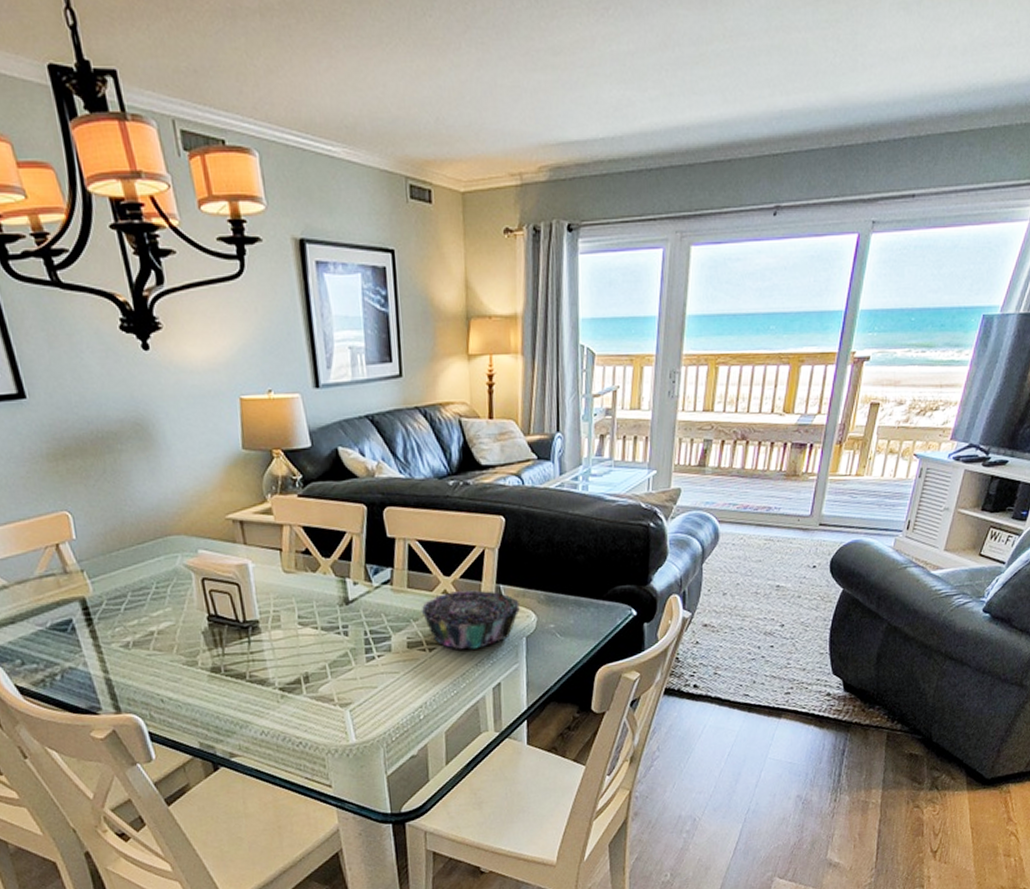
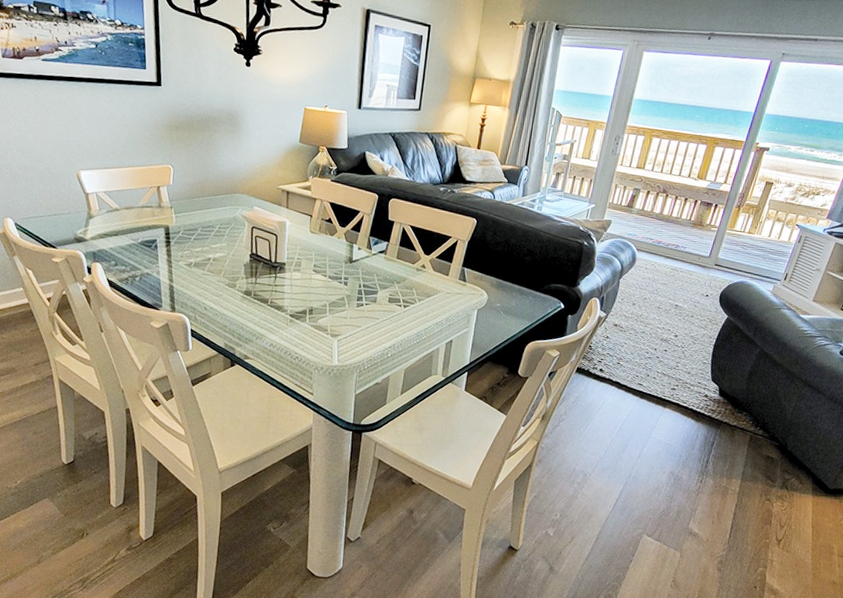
decorative bowl: present [421,590,520,650] -> none [403,266,477,312]

